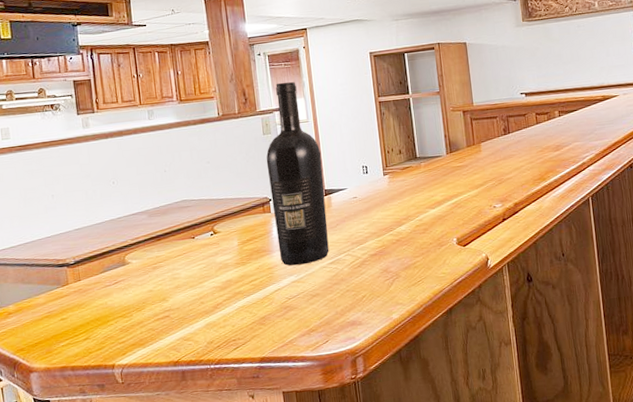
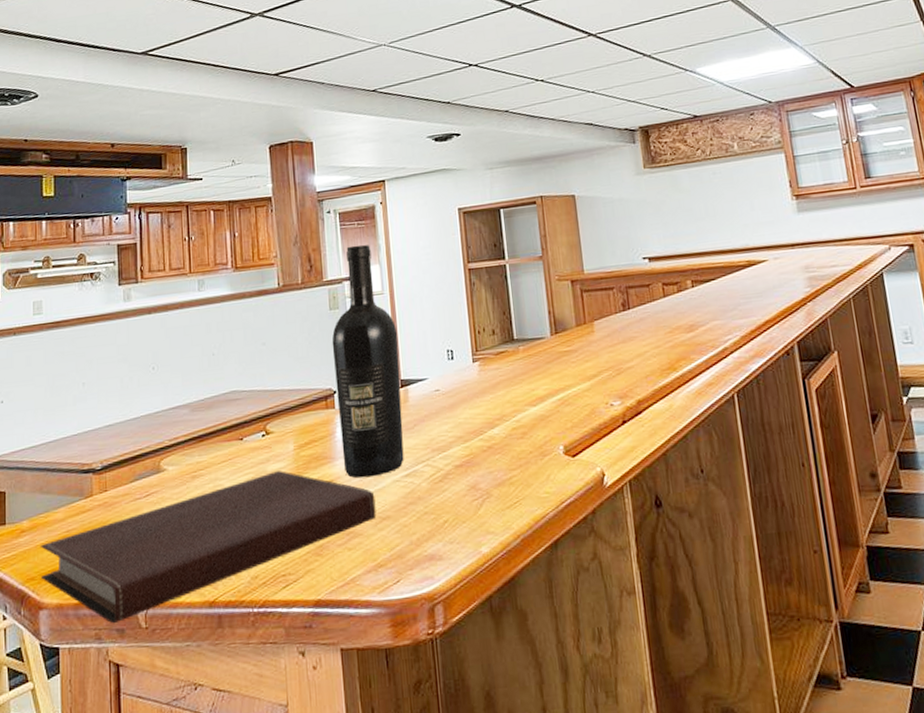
notebook: none [26,261,308,381] -> present [40,471,377,624]

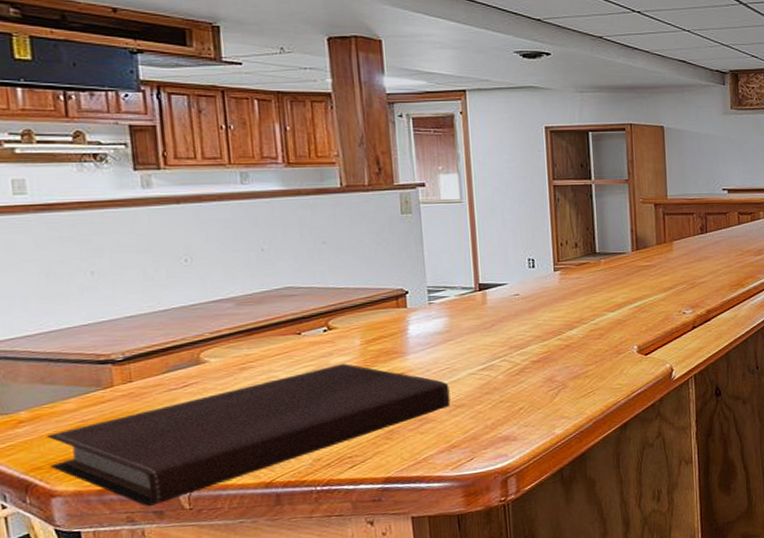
wine bottle: present [332,245,404,479] -> none [403,152,481,371]

